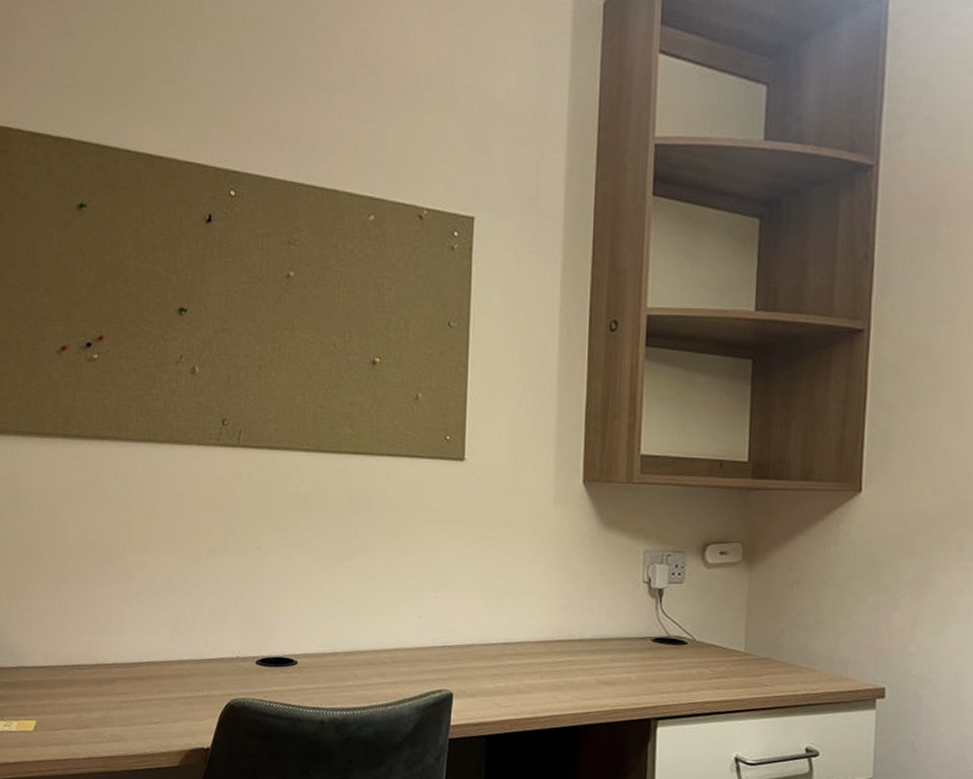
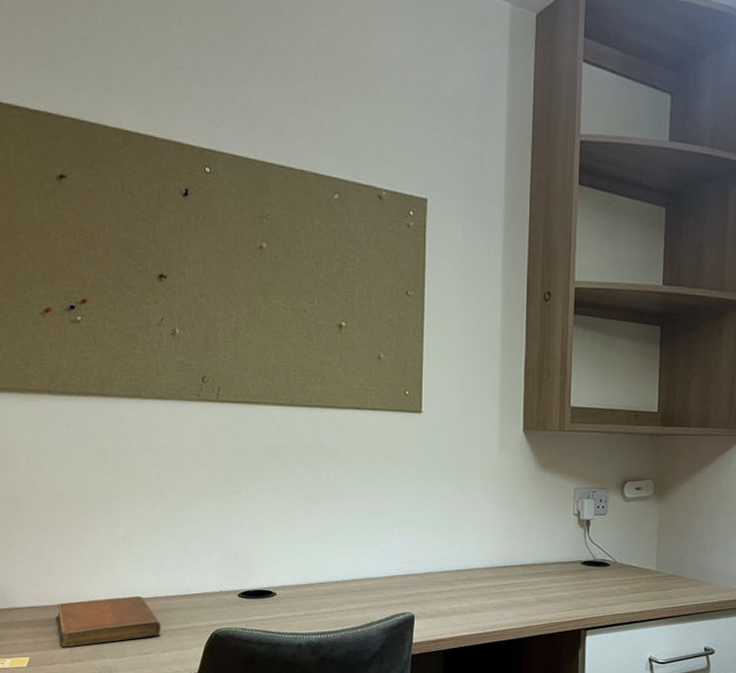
notebook: none [65,659,173,712] -> present [57,596,161,648]

